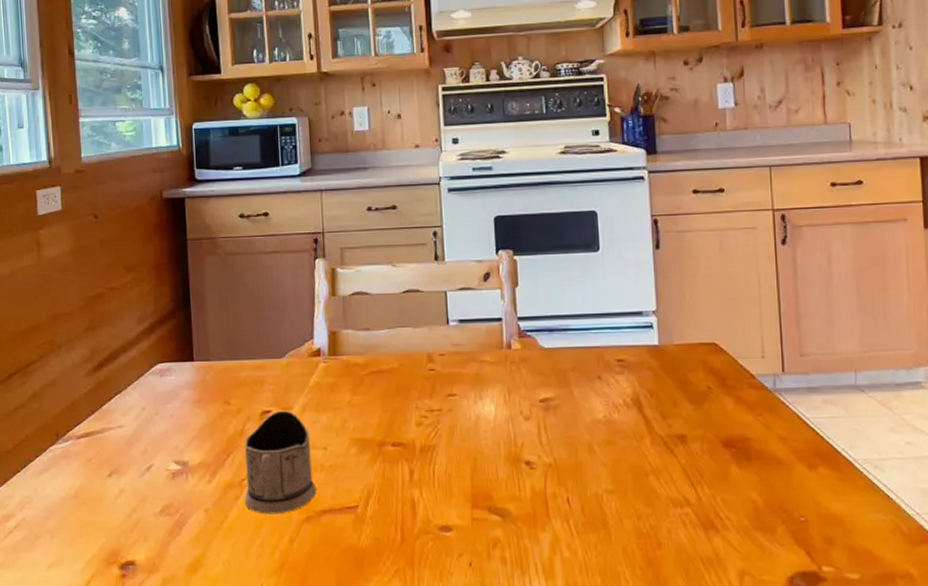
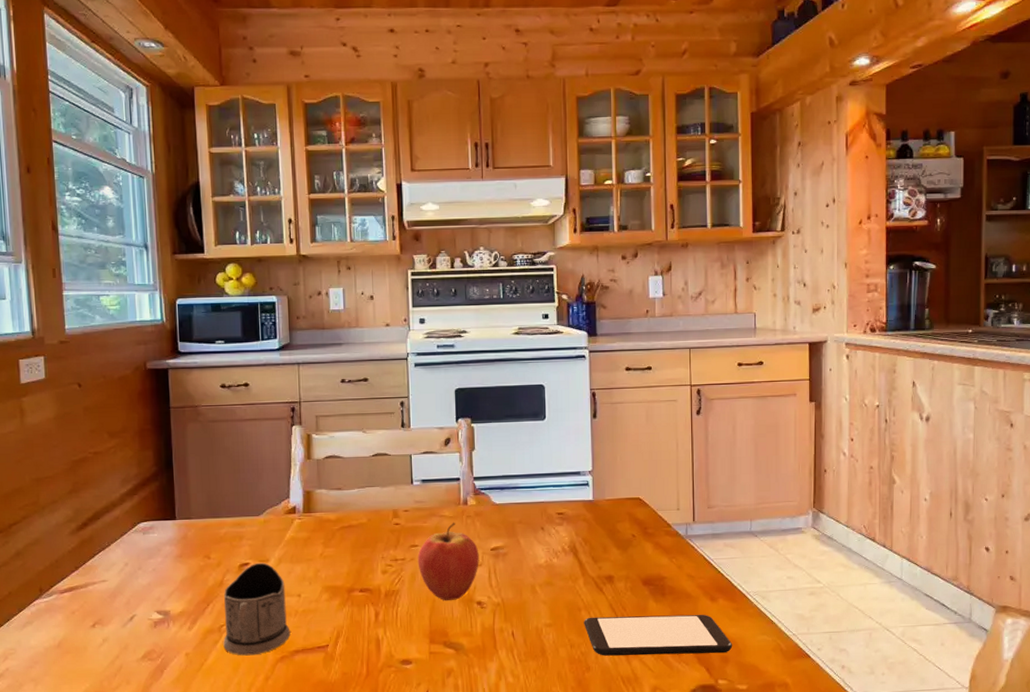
fruit: none [456,368,527,459] -> present [417,522,479,600]
smartphone: none [652,483,839,534] -> present [584,614,733,656]

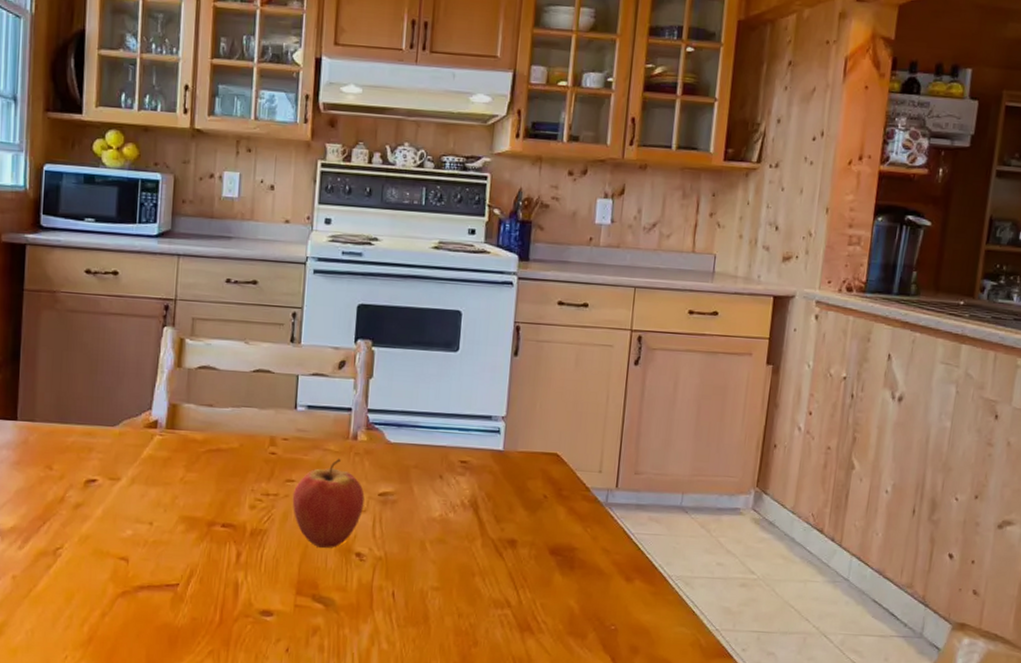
tea glass holder: present [223,562,291,656] -> none [57,480,137,587]
smartphone: present [584,614,733,656] -> none [476,584,645,643]

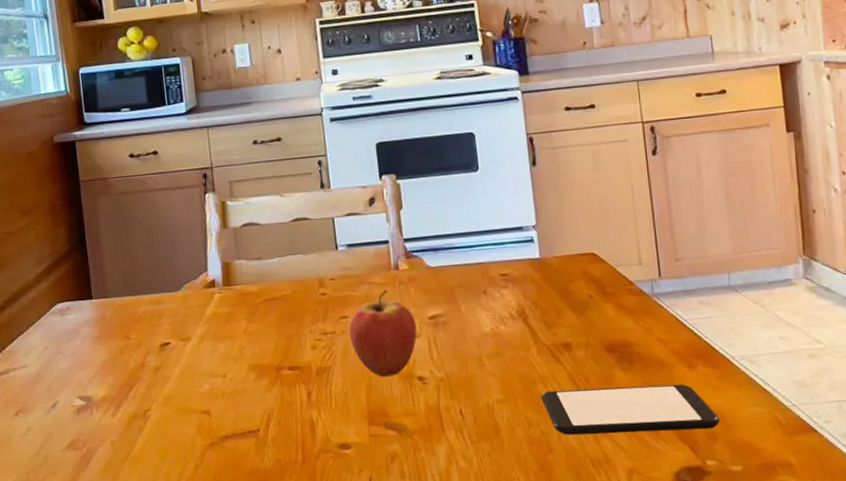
smartphone: none [476,584,645,643] -> present [541,384,720,435]

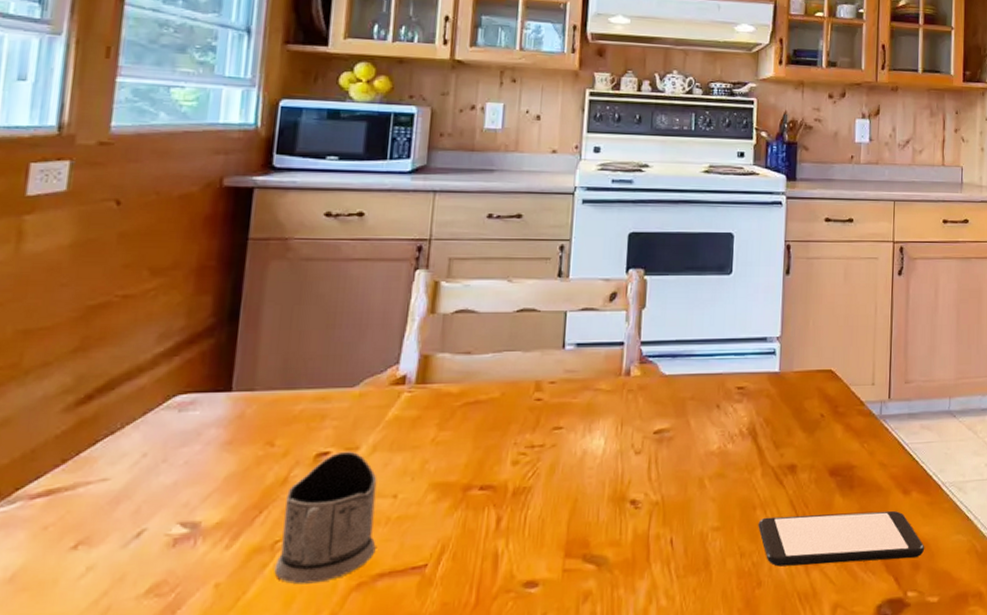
tea glass holder: none [146,341,219,443] -> present [274,451,377,585]
fruit: present [348,289,417,377] -> none [560,397,639,500]

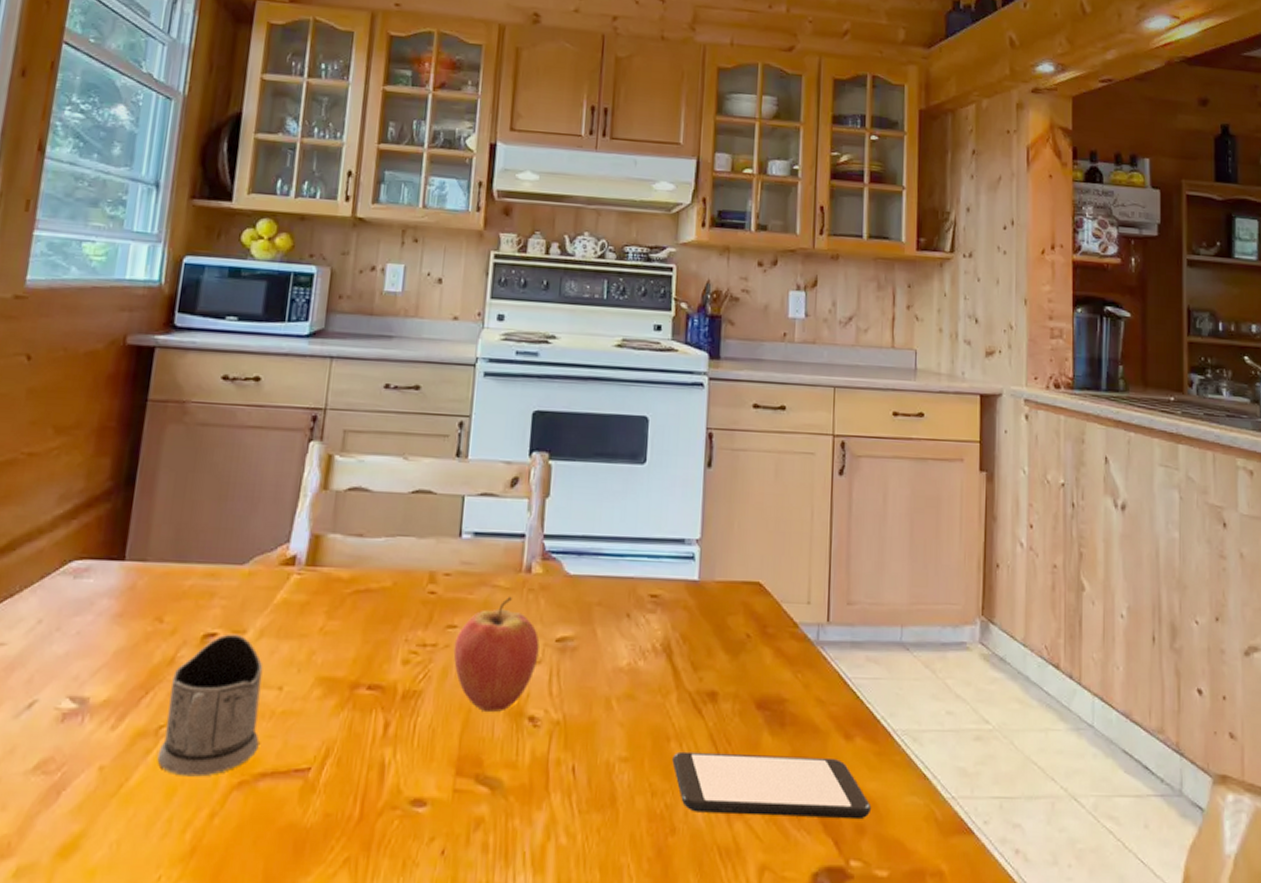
fruit: none [560,397,639,500] -> present [453,596,540,712]

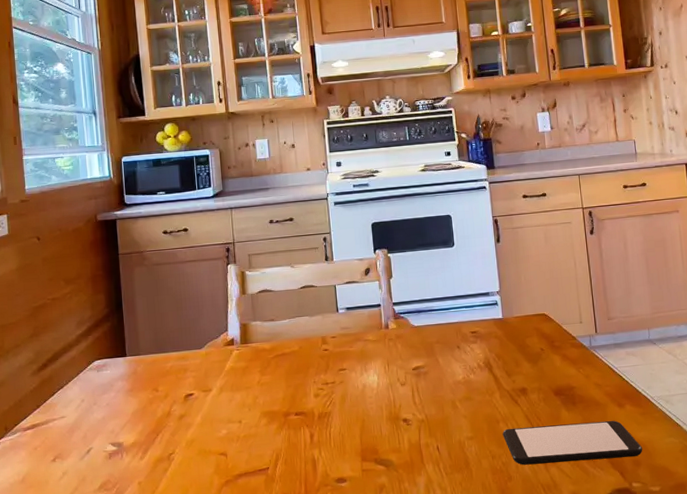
tea glass holder: present [157,634,263,777] -> none [172,392,234,482]
fruit: present [453,596,540,712] -> none [346,345,403,420]

